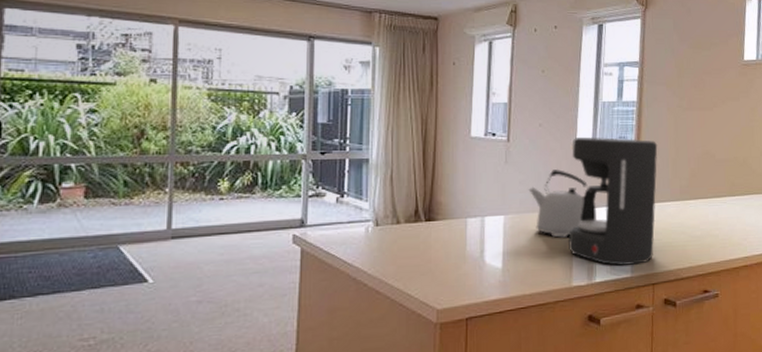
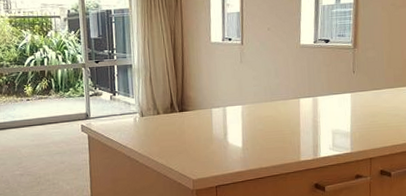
kettle: present [528,168,597,238] -> none [261,65,320,122]
coffee maker: present [568,136,658,266] -> none [296,36,373,144]

